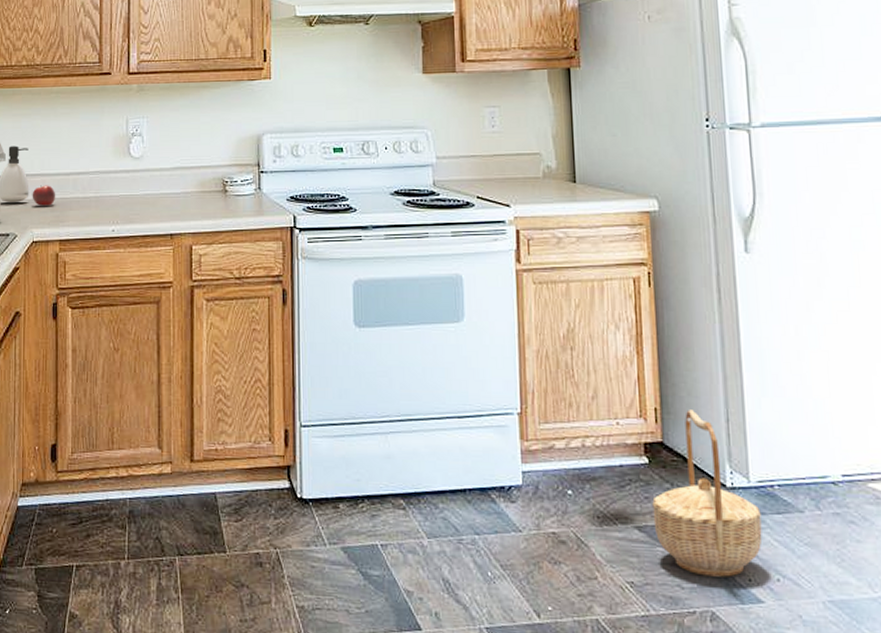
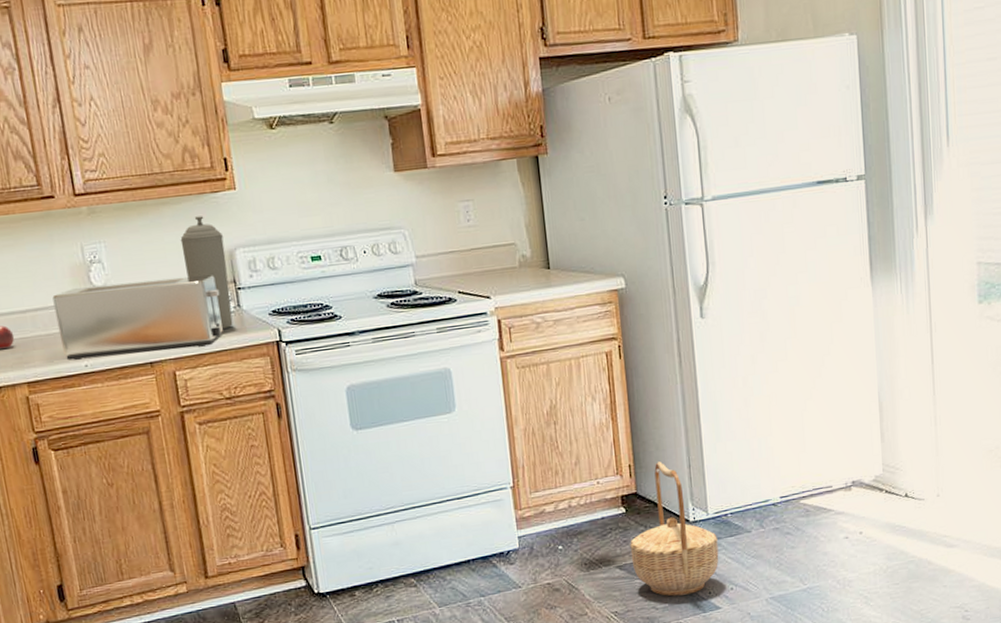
toaster: none [94,155,244,226] -> present [52,274,223,361]
canister: none [214,101,254,209] -> present [180,216,233,329]

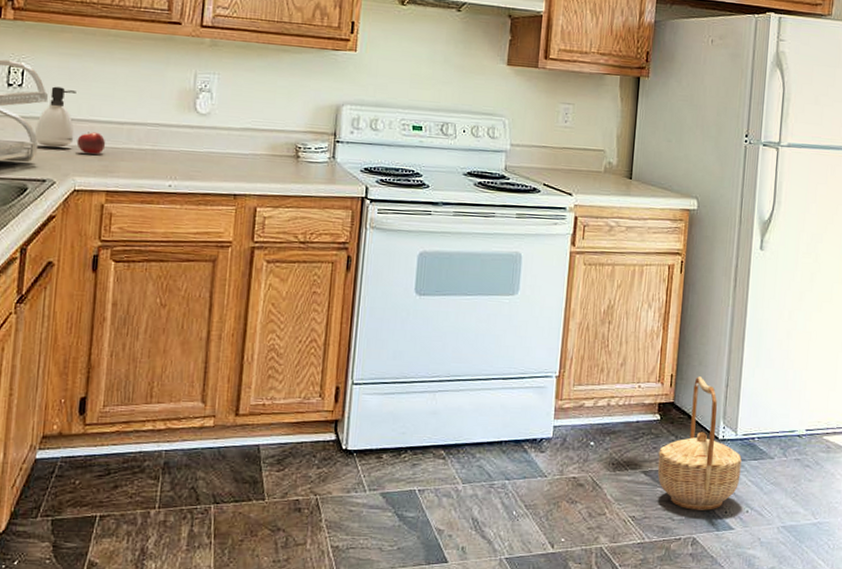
toaster: present [52,274,223,361] -> none [150,110,319,190]
canister: present [180,216,233,329] -> none [291,68,334,176]

